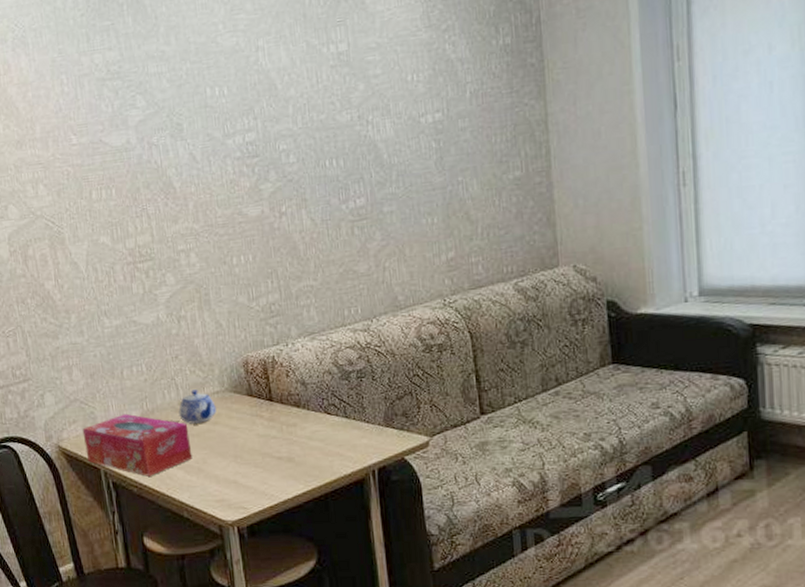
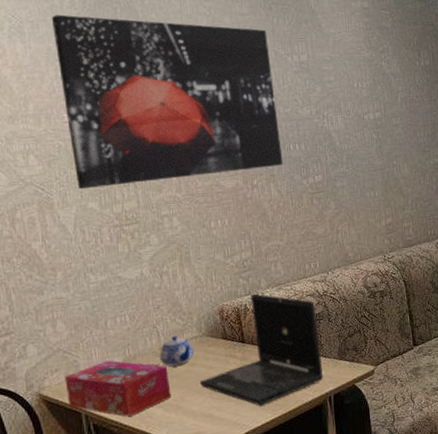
wall art: none [54,14,317,222] -> present [51,14,283,190]
laptop: none [223,343,366,475] -> present [200,293,324,406]

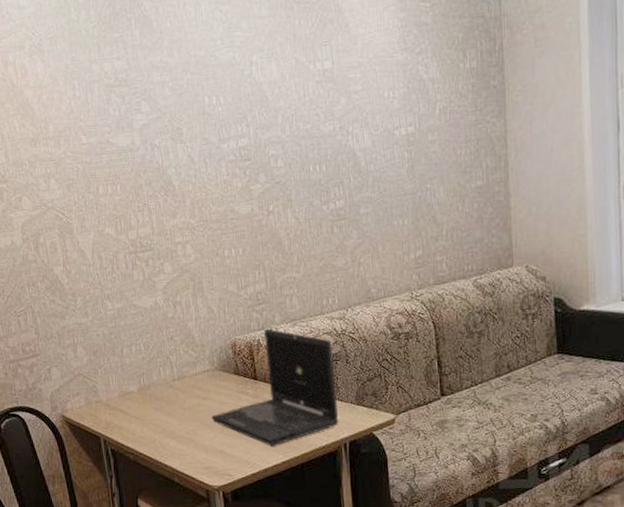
wall art: present [51,14,283,190] -> none [68,29,302,215]
tissue box: present [64,360,172,417] -> none [85,388,184,445]
teapot: present [159,335,194,367] -> none [172,368,206,399]

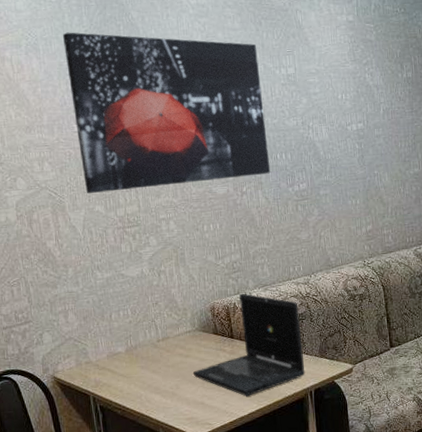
wall art: none [68,29,302,215] -> present [62,32,271,194]

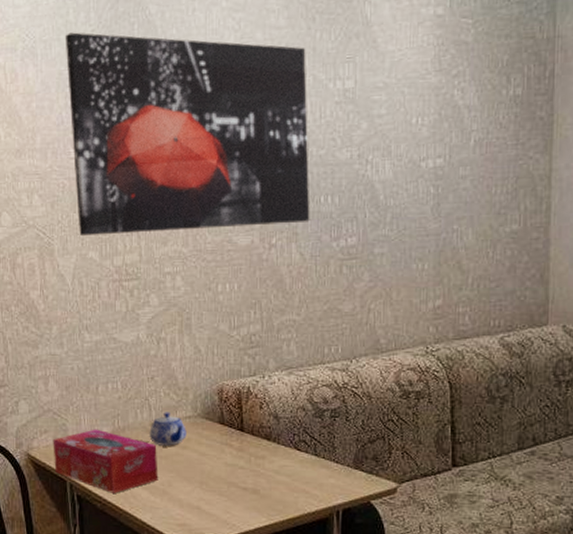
tissue box: none [75,349,168,401] -> present [53,429,158,493]
teapot: none [157,329,188,357] -> present [149,412,187,446]
laptop: present [193,293,306,397] -> none [191,375,333,507]

